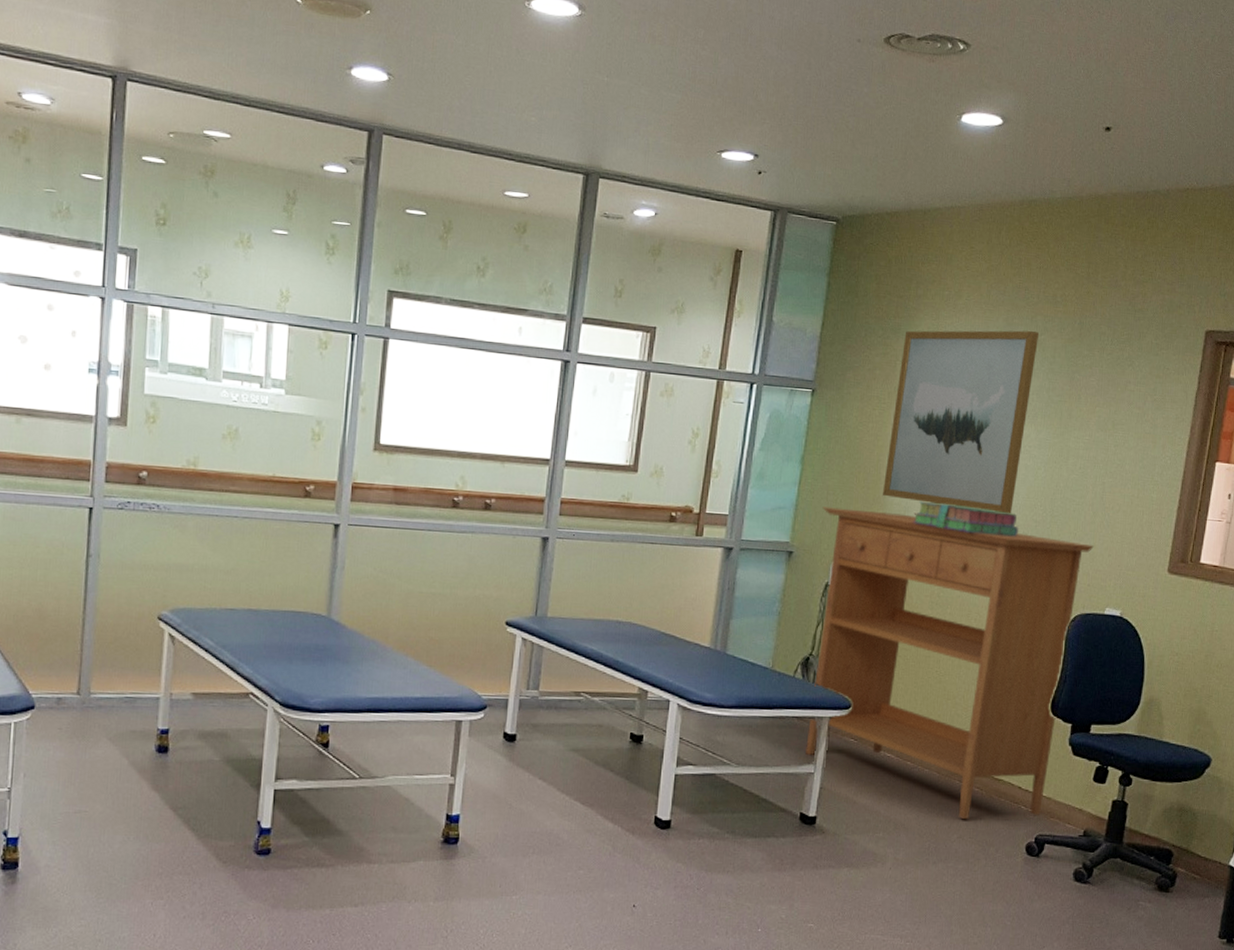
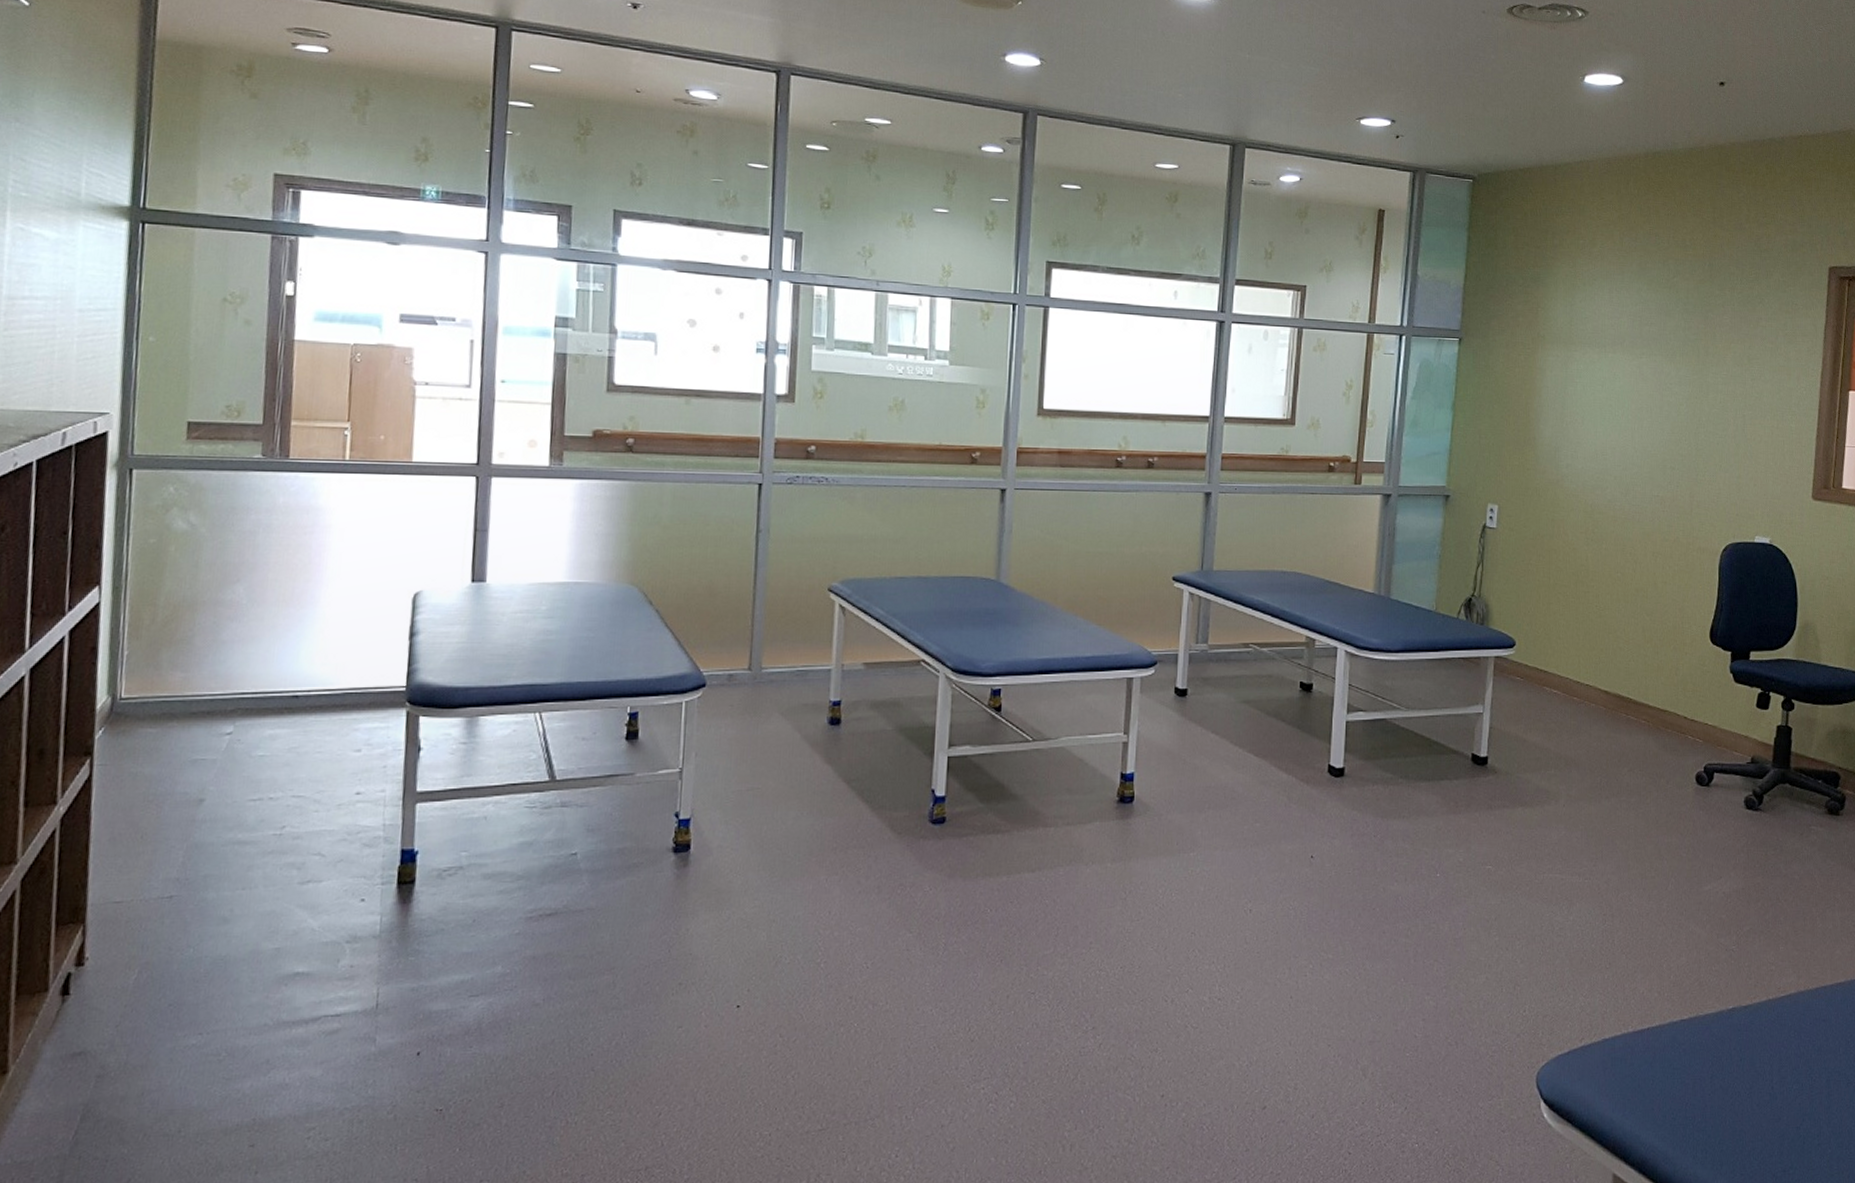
console table: present [805,507,1094,819] -> none [1473,450,1739,752]
wall art: present [882,330,1039,514] -> none [1532,273,1671,450]
stack of books: present [913,501,1018,537] -> none [1564,441,1666,471]

